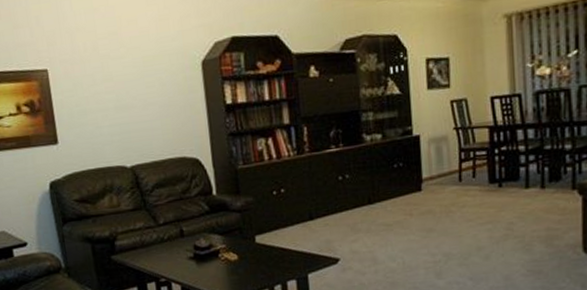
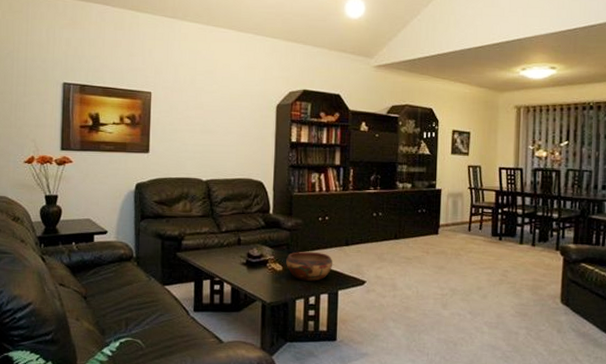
decorative bowl: none [240,232,298,269] -> present [286,251,333,282]

